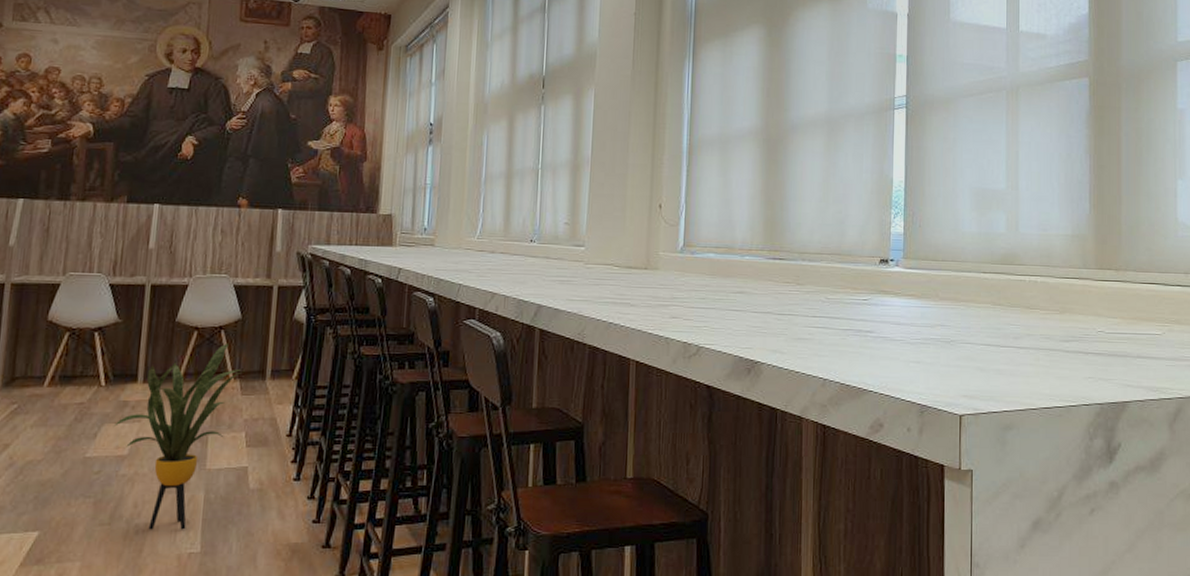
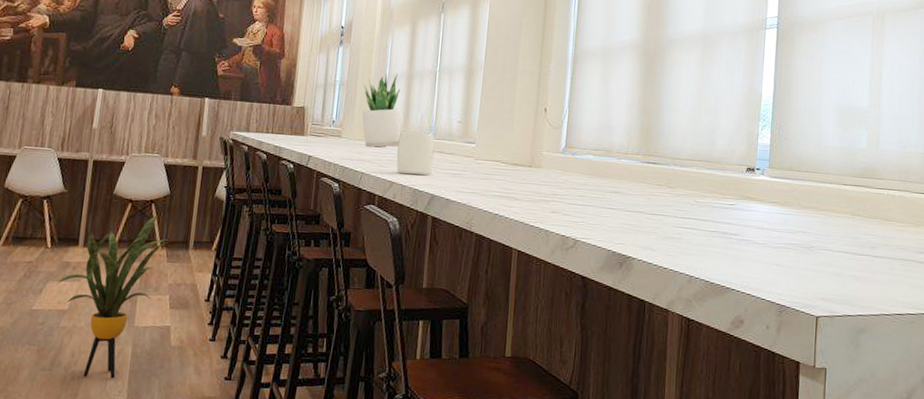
planter: none [457,172,502,257] -> present [362,72,402,148]
mug: none [497,237,540,284] -> present [396,132,435,175]

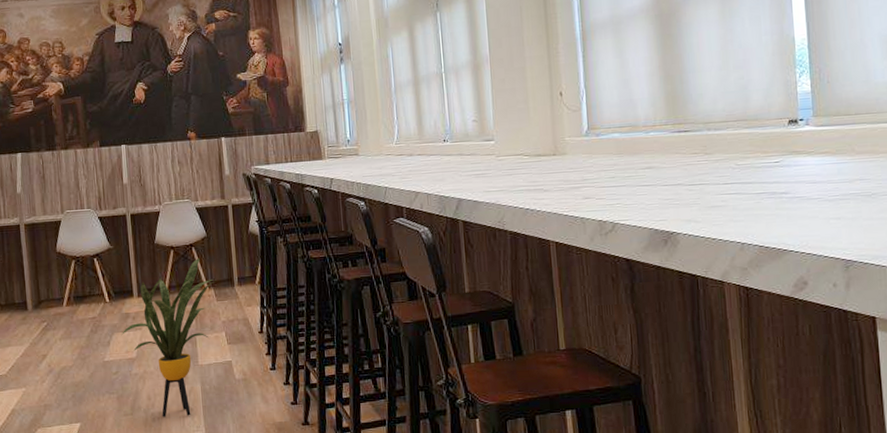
planter: present [362,72,402,148] -> none [371,82,418,162]
mug: present [396,132,435,175] -> none [416,137,455,183]

